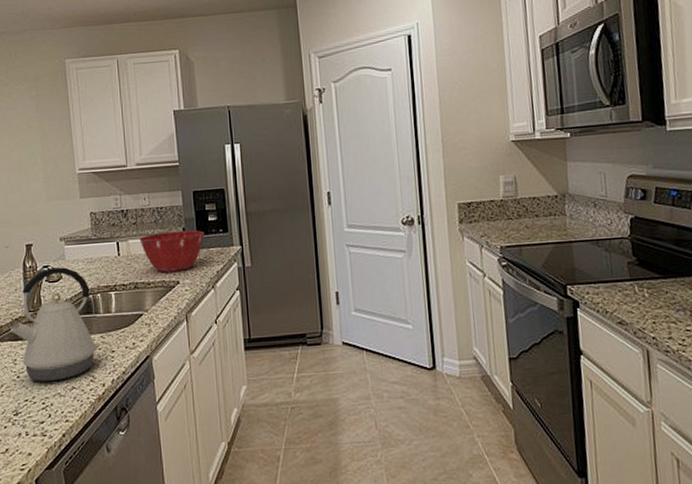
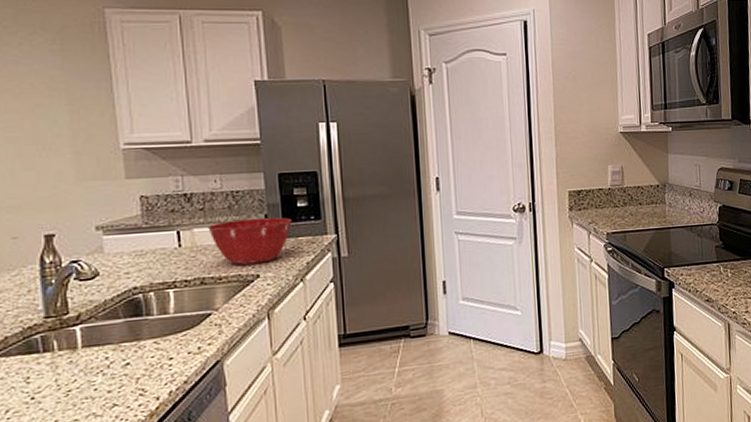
kettle: present [11,267,99,382] -> none [21,261,152,402]

